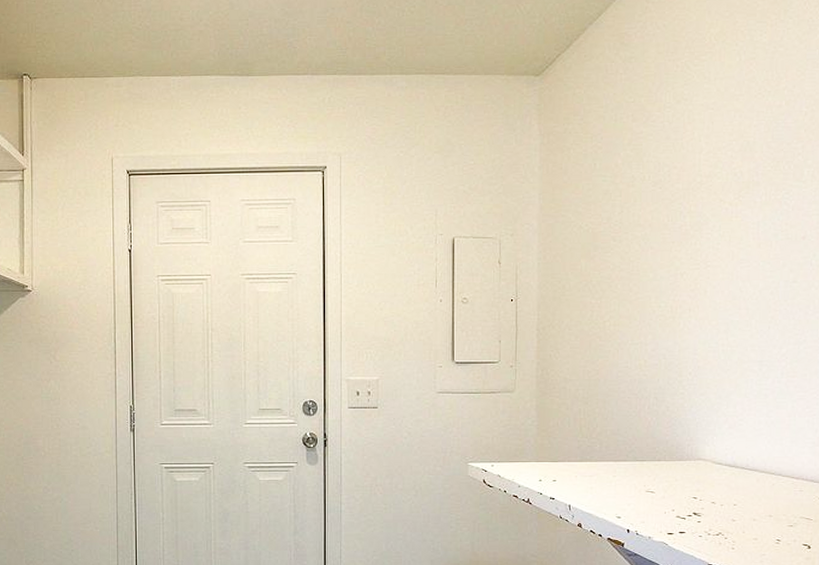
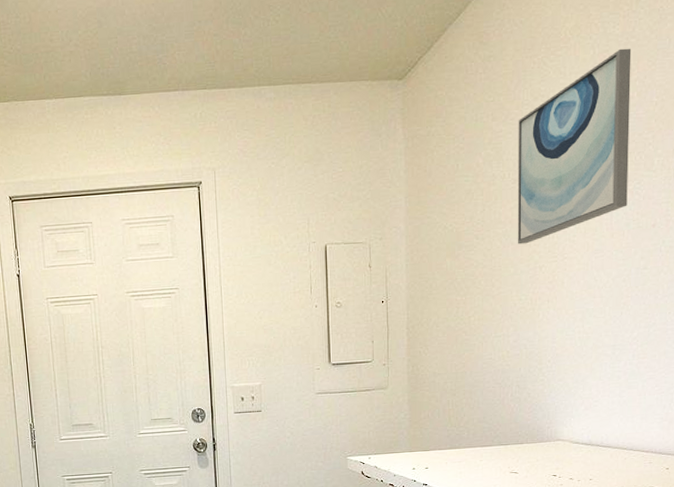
wall art: none [657,56,780,249] -> present [517,48,632,245]

